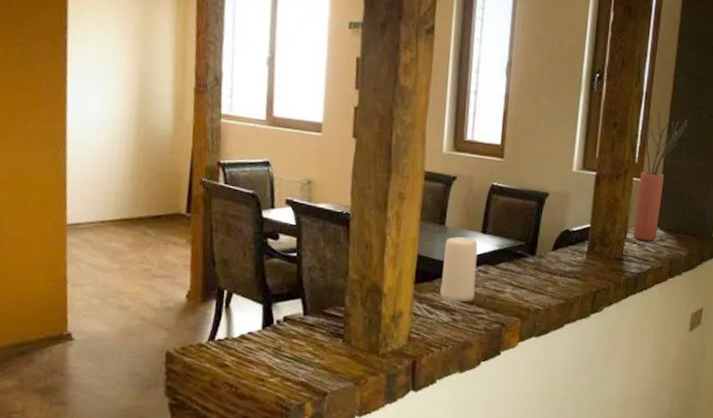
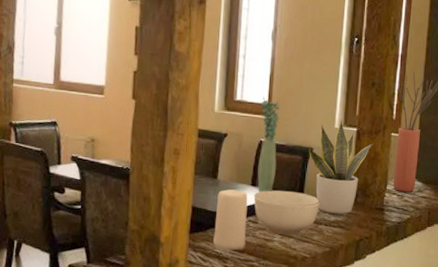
bowl: none [484,238,556,286] -> present [254,190,321,235]
vase: none [488,136,514,241] -> present [257,96,280,193]
potted plant: none [544,162,613,265] -> present [308,119,373,215]

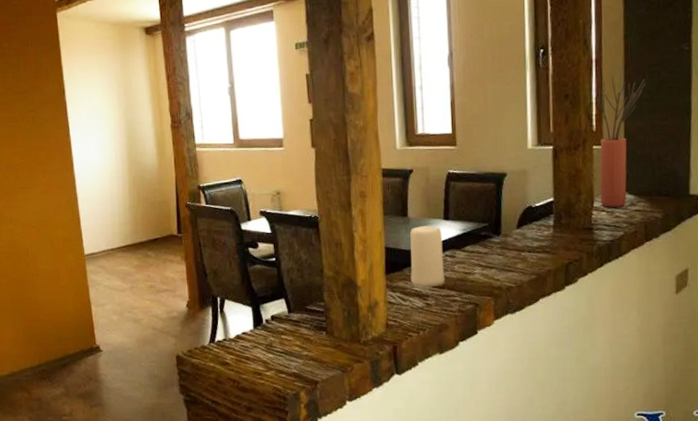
bowl: present [254,190,321,235] -> none [448,220,521,266]
vase: present [257,96,280,193] -> none [445,125,469,226]
potted plant: present [308,119,373,215] -> none [501,138,573,240]

